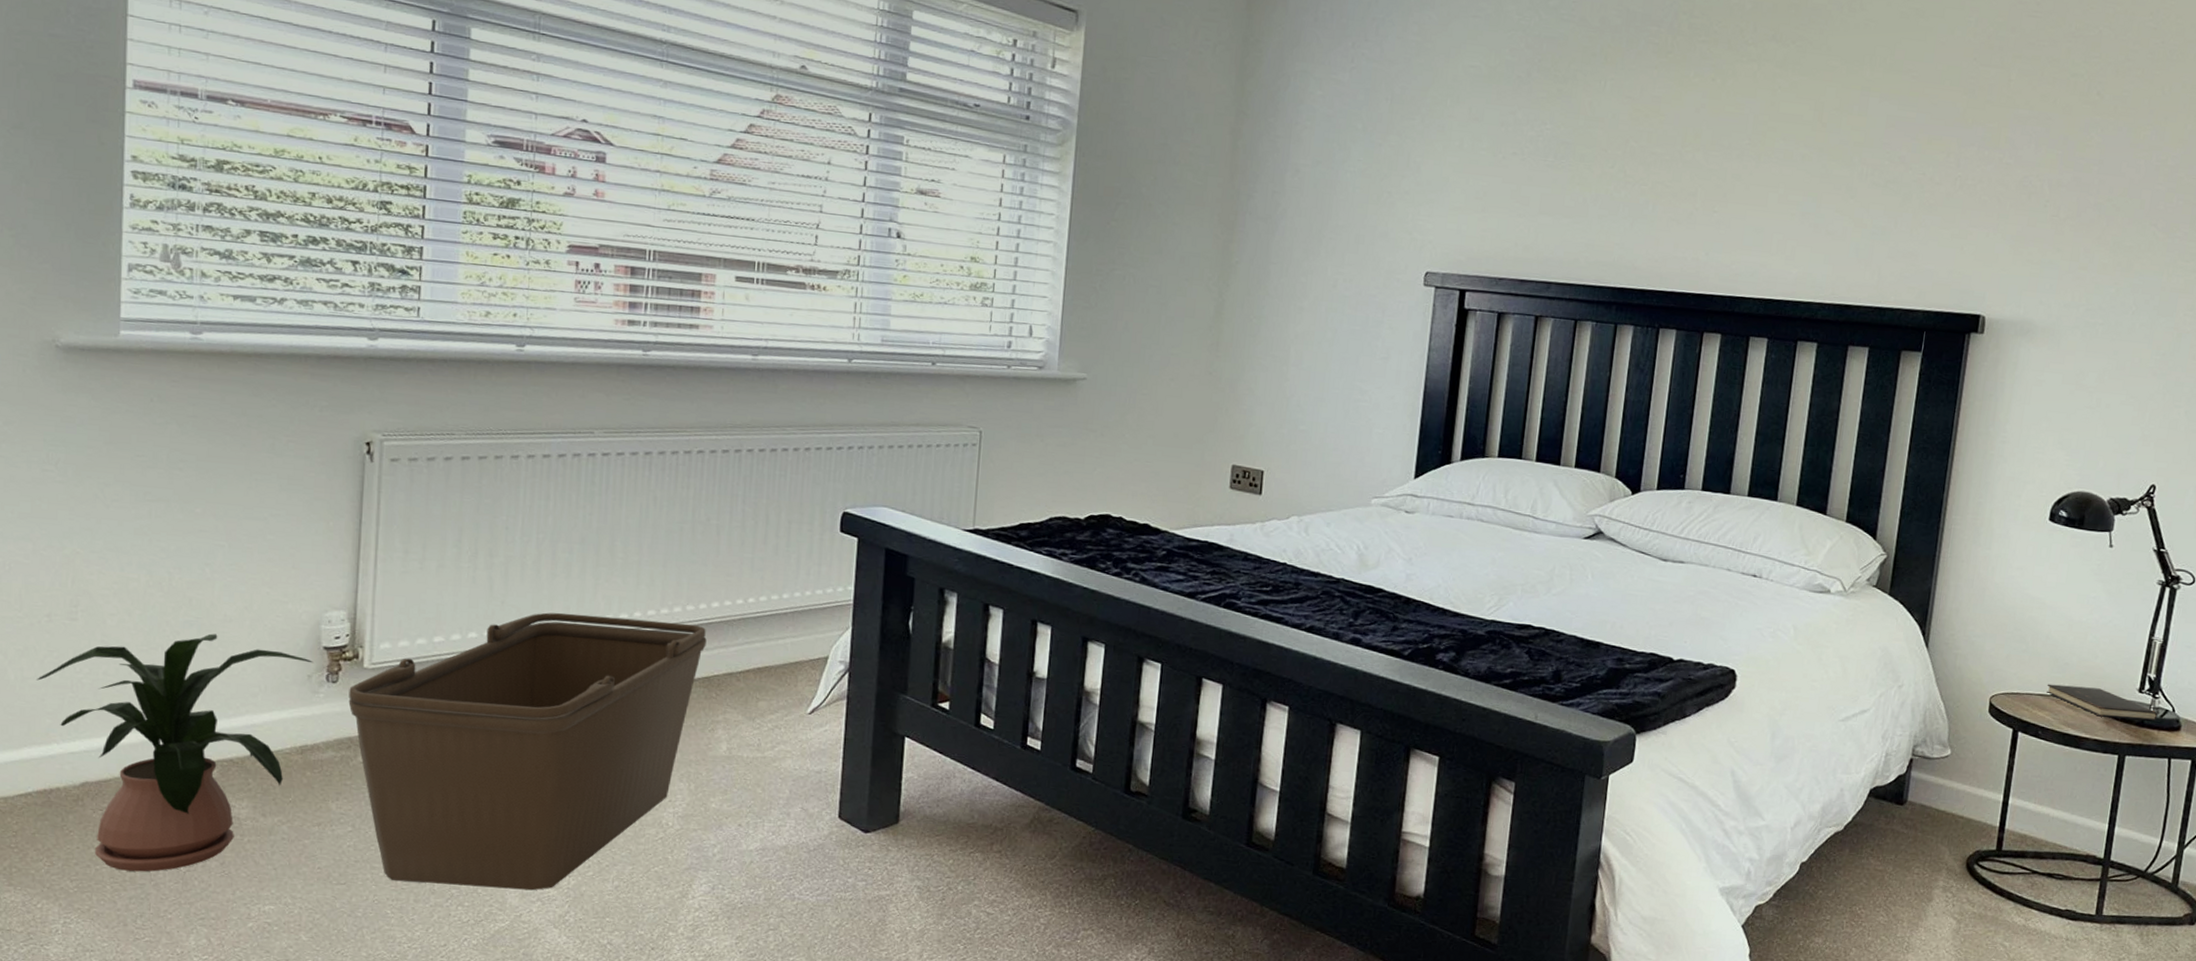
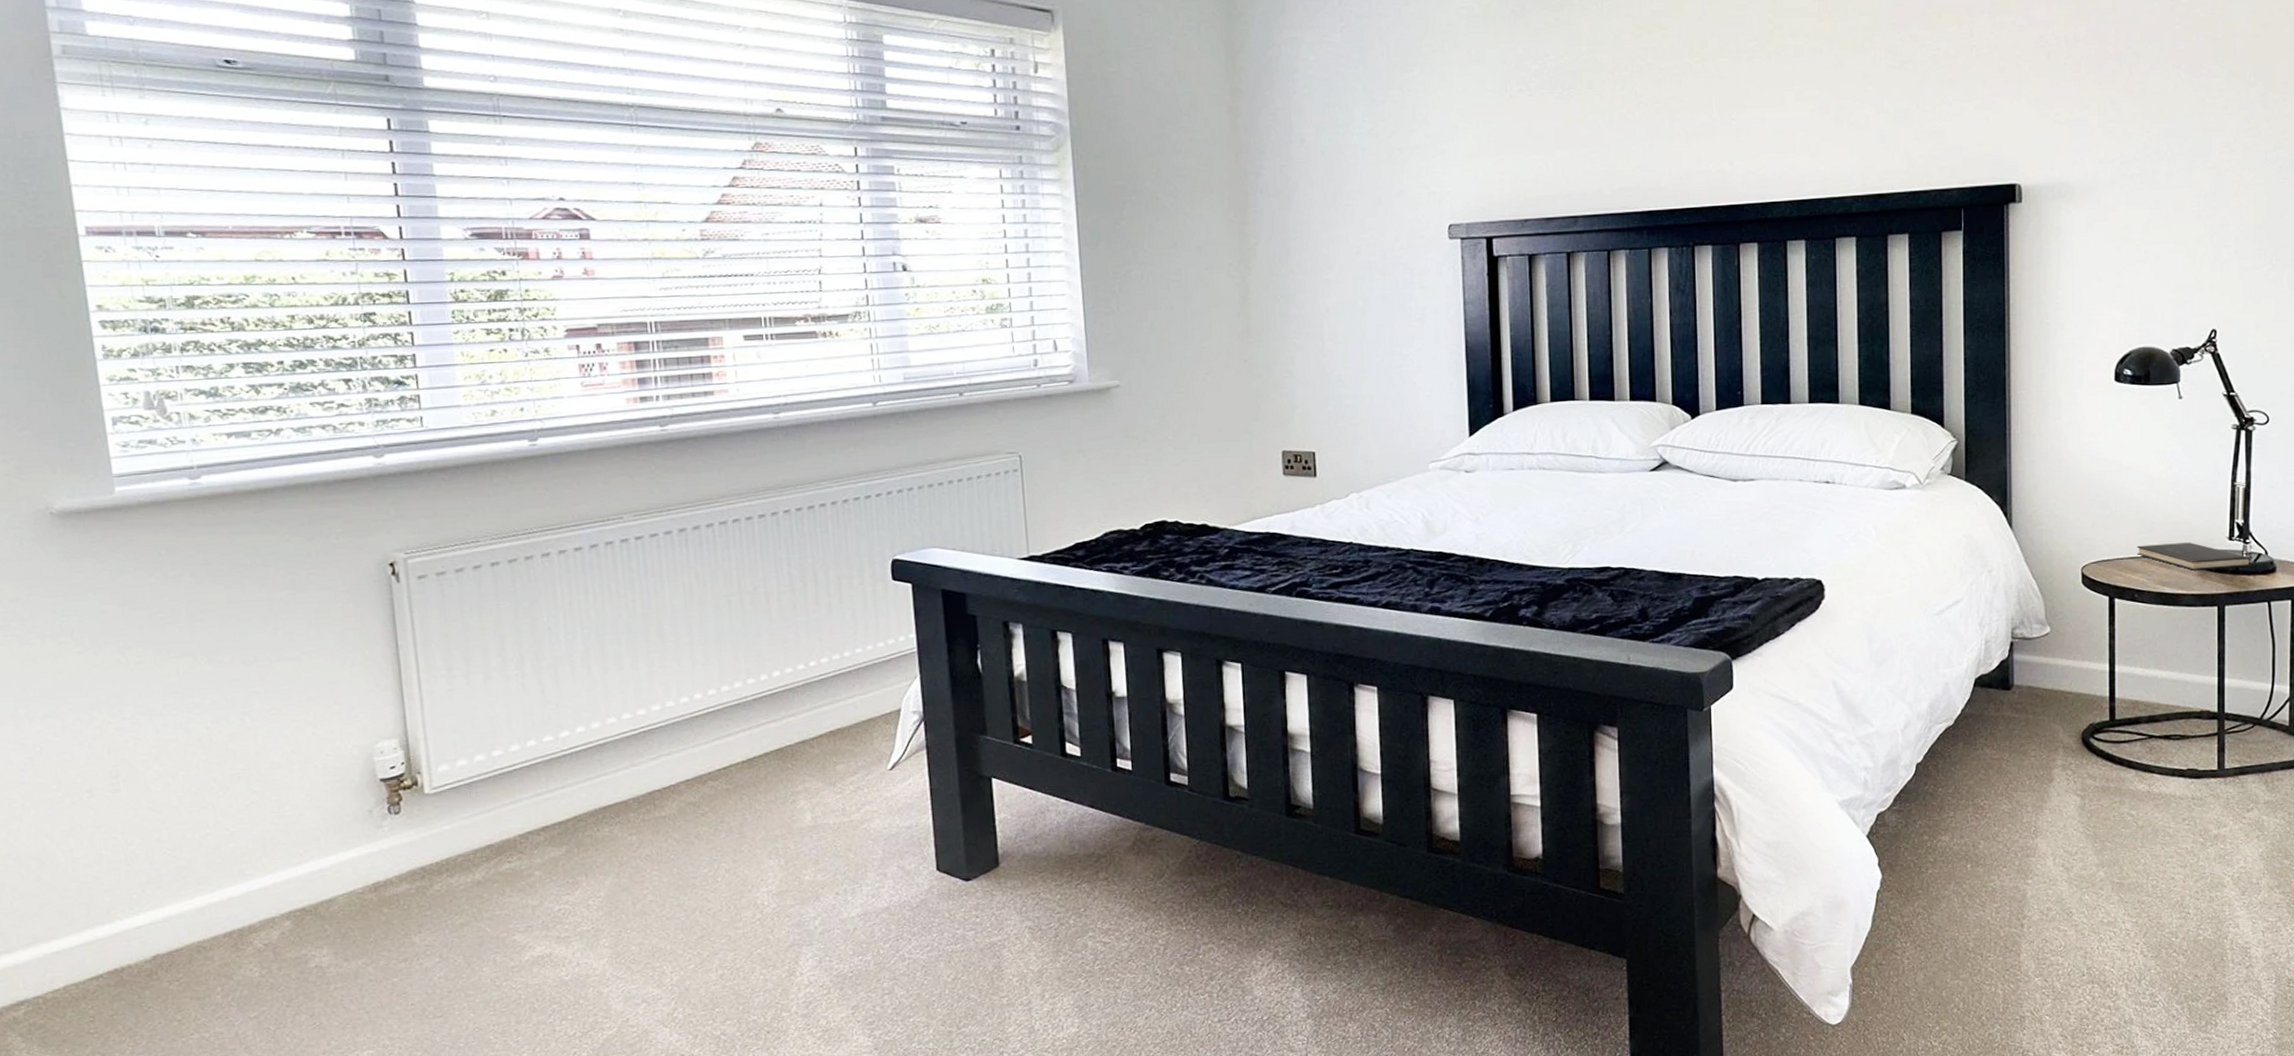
house plant: present [37,633,313,872] -> none [88,783,372,1039]
bicycle basket: present [348,612,707,891] -> none [413,697,774,1005]

